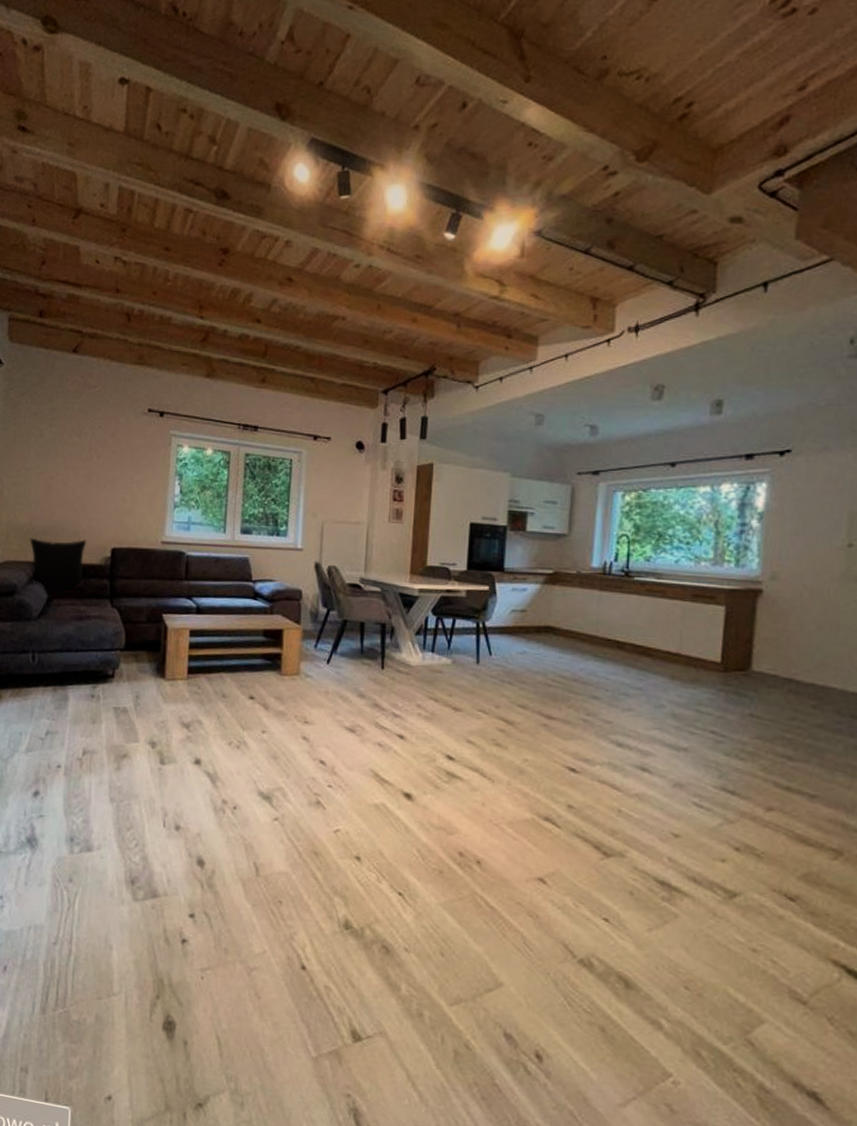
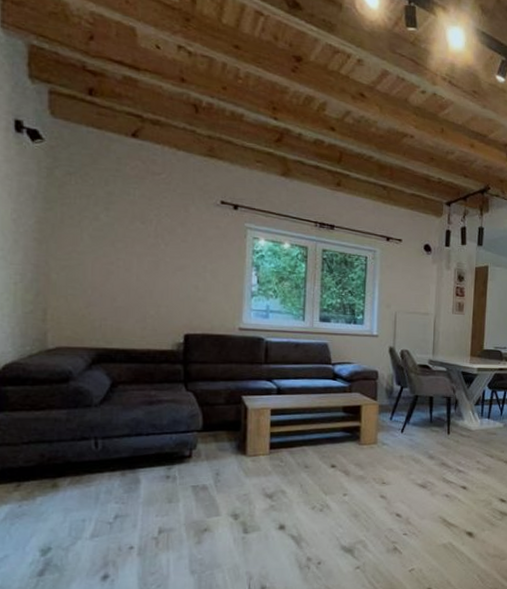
pillow: present [29,537,87,592] -> none [86,323,156,378]

